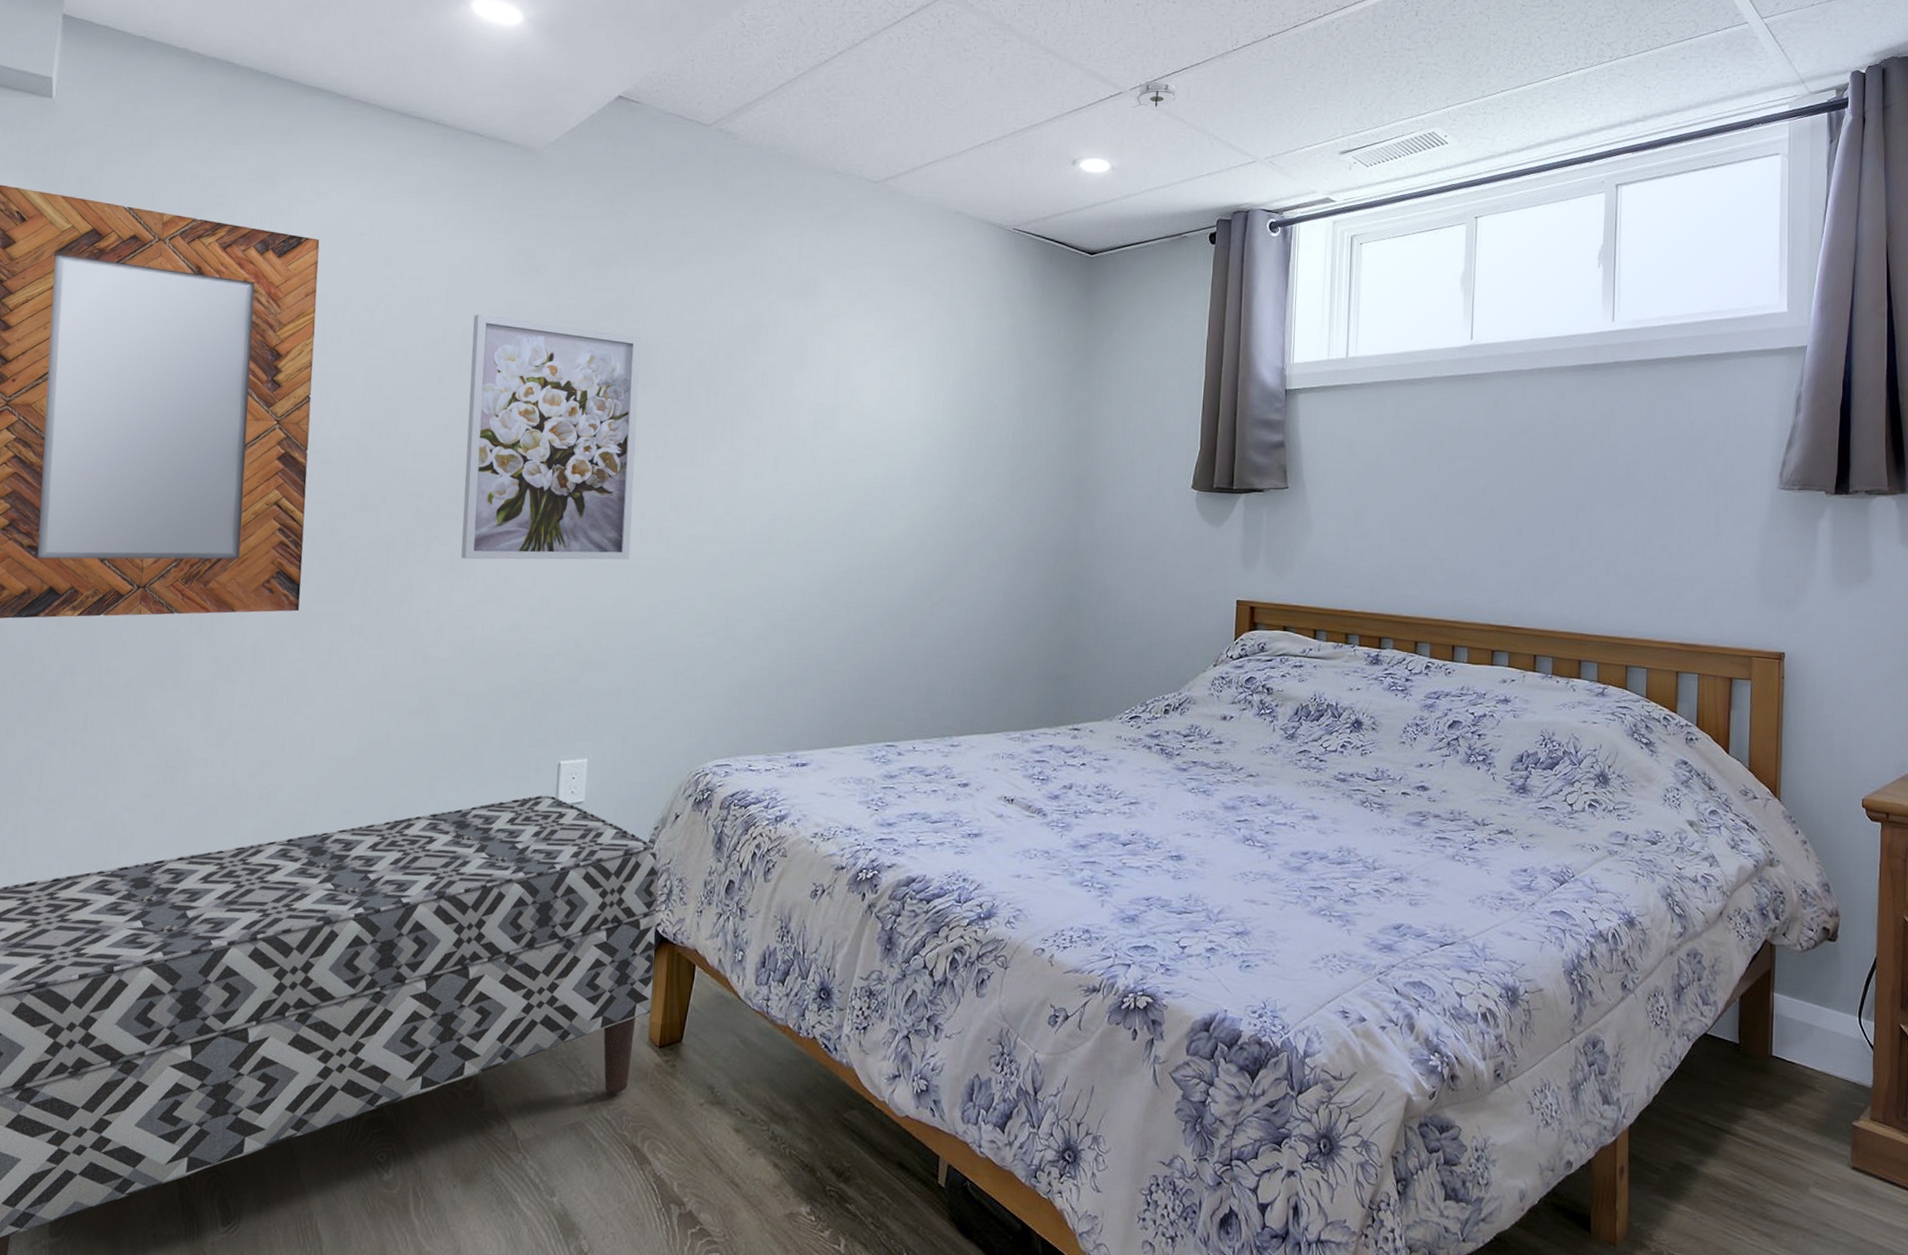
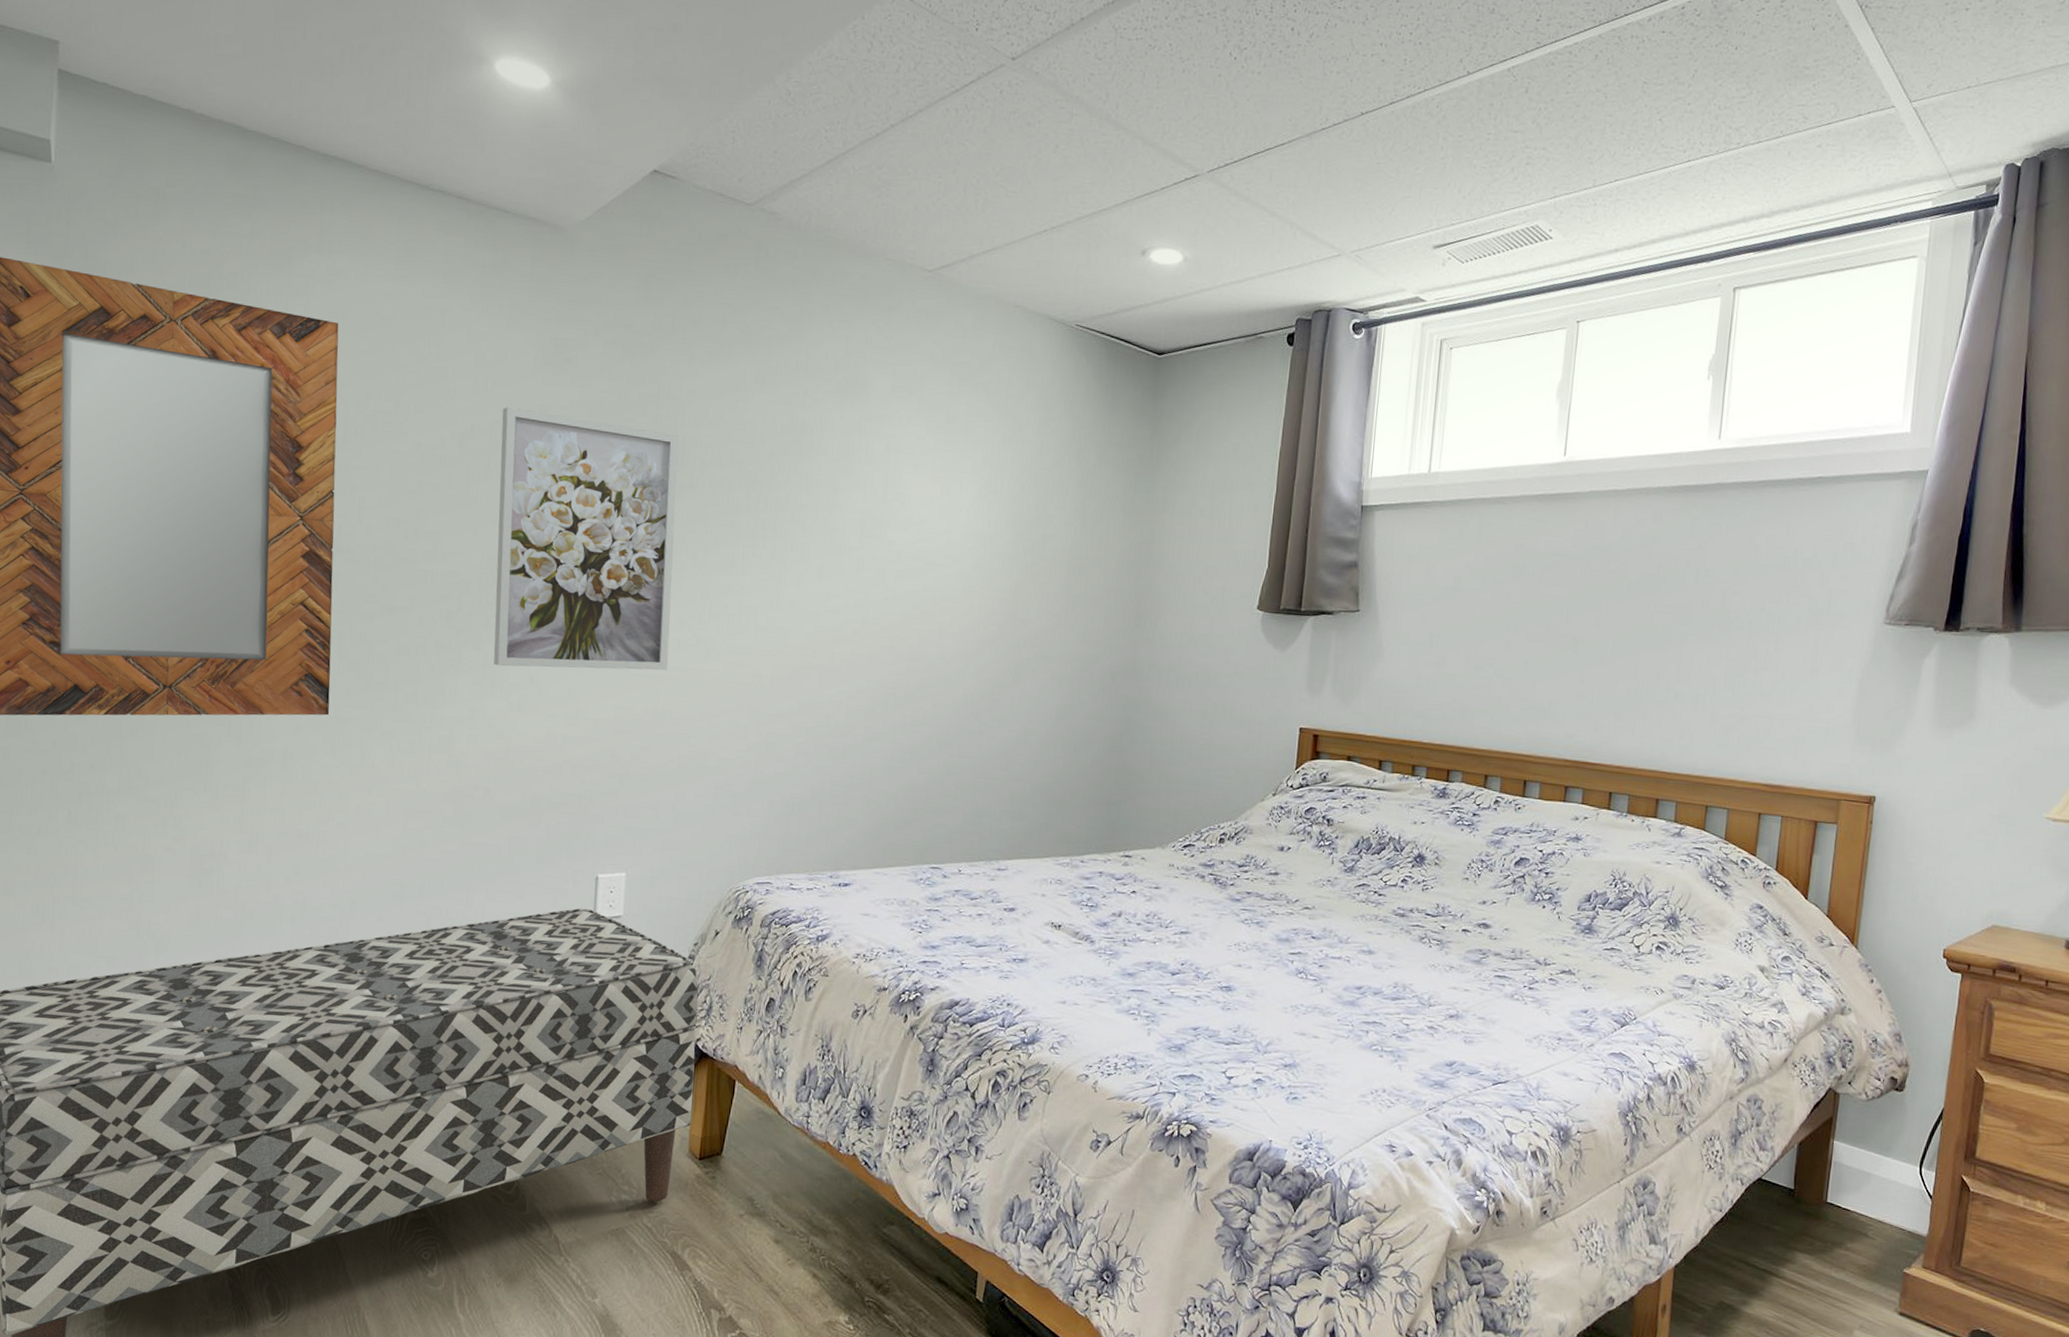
smoke detector: present [1133,81,1178,108] -> none [1210,162,1260,193]

